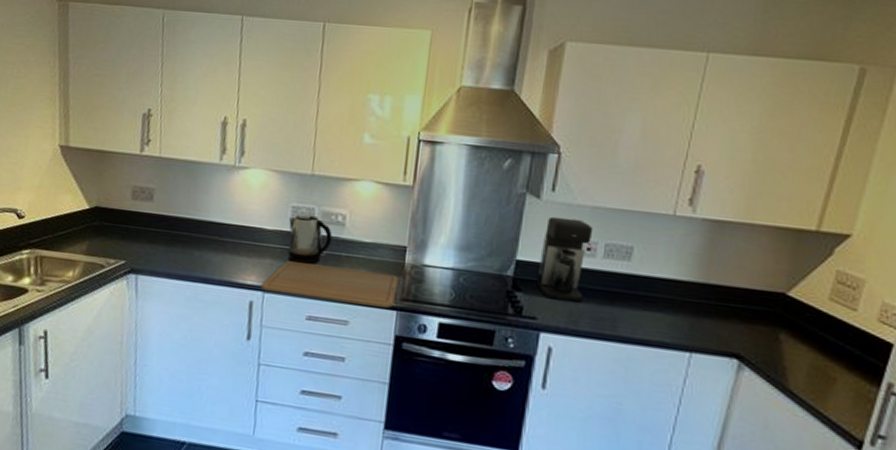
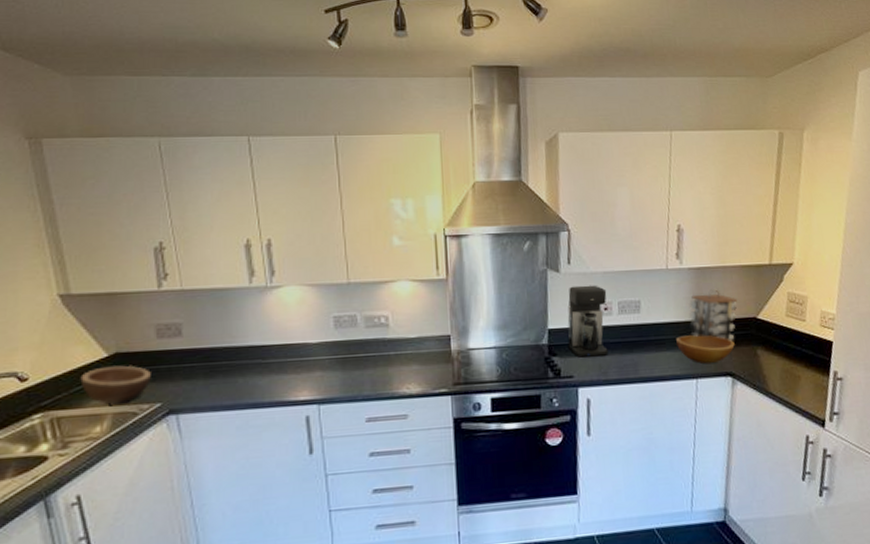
wooden bowl: none [64,217,122,254] -> present [80,365,151,405]
chopping board: present [261,261,399,308] -> none [315,363,448,404]
kettle: present [287,214,332,265] -> none [333,321,378,371]
wooden bowl: none [671,297,750,339] -> present [676,335,735,365]
spice rack: none [690,248,762,317] -> present [689,288,737,341]

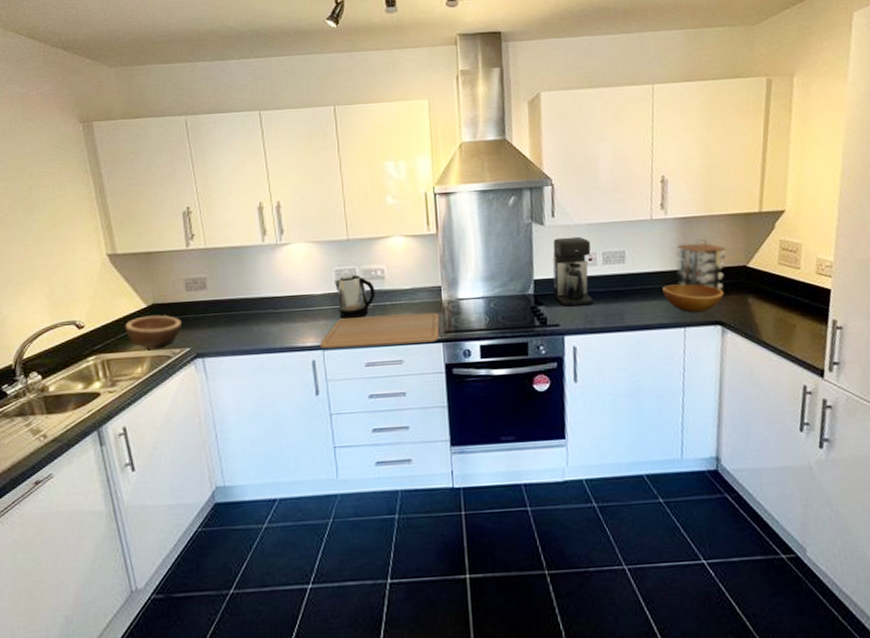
chopping board: none [315,363,448,404] -> present [320,312,440,350]
kettle: none [333,321,378,371] -> present [335,274,375,320]

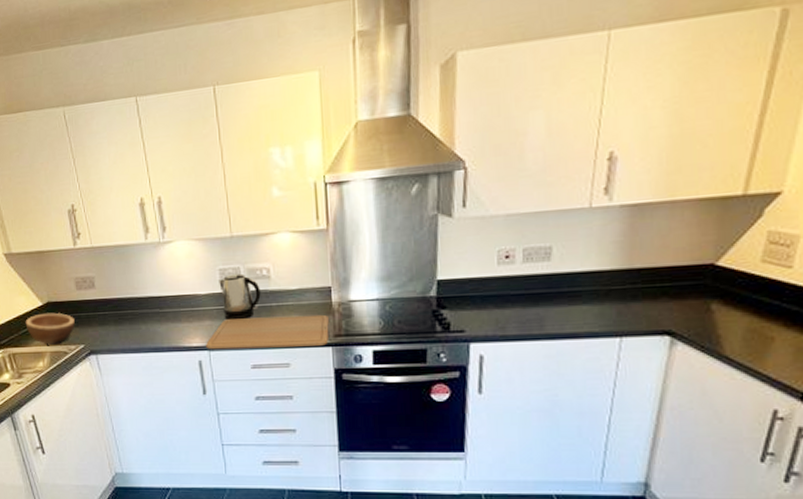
coffee maker: present [552,236,594,307] -> none [459,230,510,311]
wooden bowl: present [662,283,724,313] -> none [596,285,679,321]
spice rack: present [675,237,726,290] -> none [615,228,688,294]

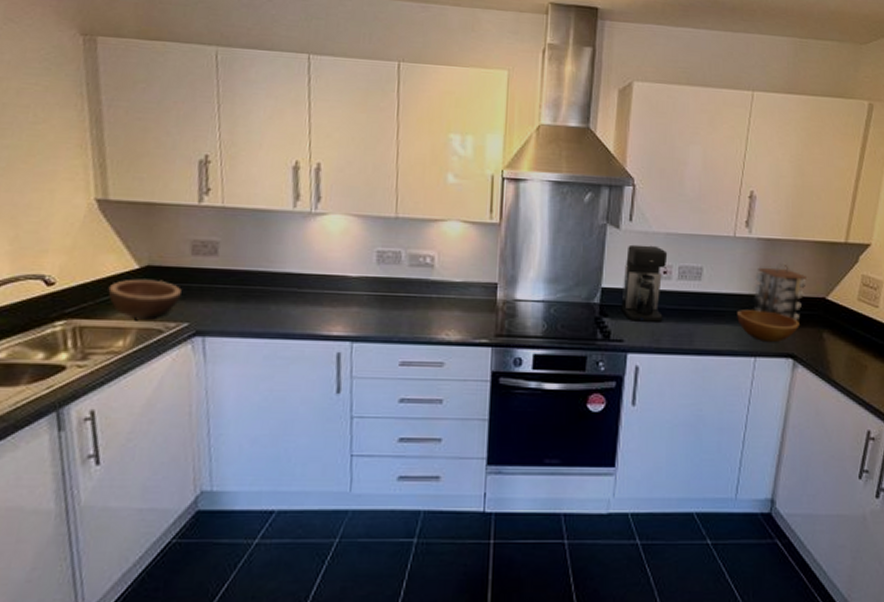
chopping board: present [206,314,329,350] -> none [349,307,491,345]
kettle: present [219,273,261,321] -> none [374,258,421,310]
coffee maker: none [459,230,510,311] -> present [621,244,668,322]
wooden bowl: none [596,285,679,321] -> present [737,310,800,343]
spice rack: none [615,228,688,294] -> present [752,262,806,321]

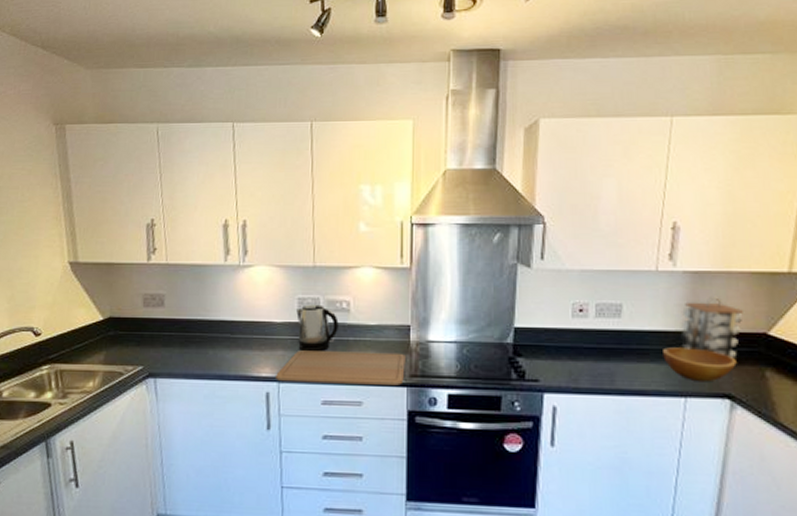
wooden bowl: present [108,279,182,319] -> none [80,329,136,364]
chopping board: none [349,307,491,345] -> present [276,350,406,385]
kettle: none [374,258,421,310] -> present [296,304,339,352]
coffee maker: present [621,244,668,322] -> none [535,283,583,361]

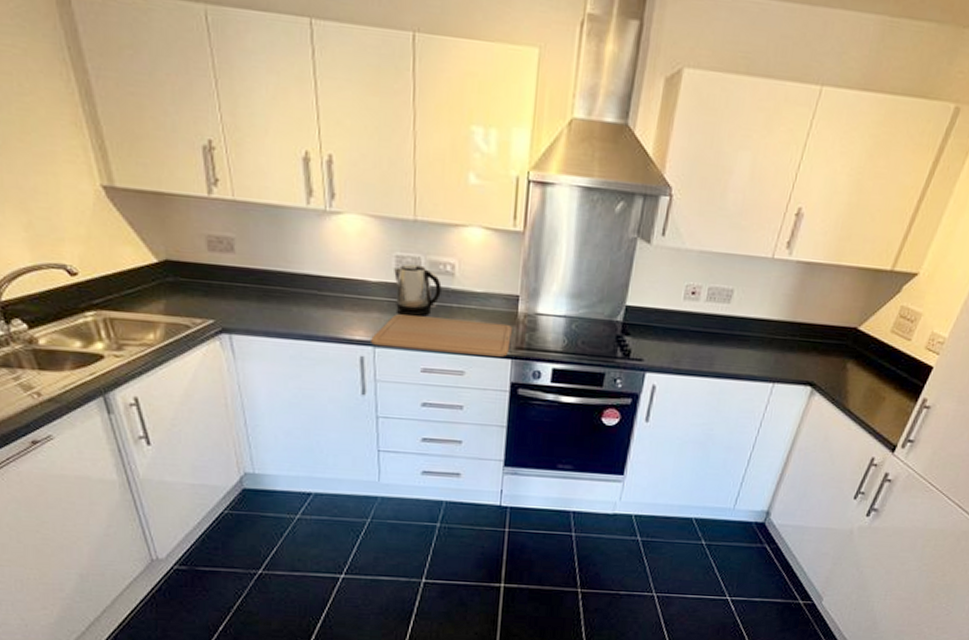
wooden bowl: present [663,347,737,383] -> none [761,335,825,370]
spice rack: present [679,296,743,359] -> none [778,288,842,350]

